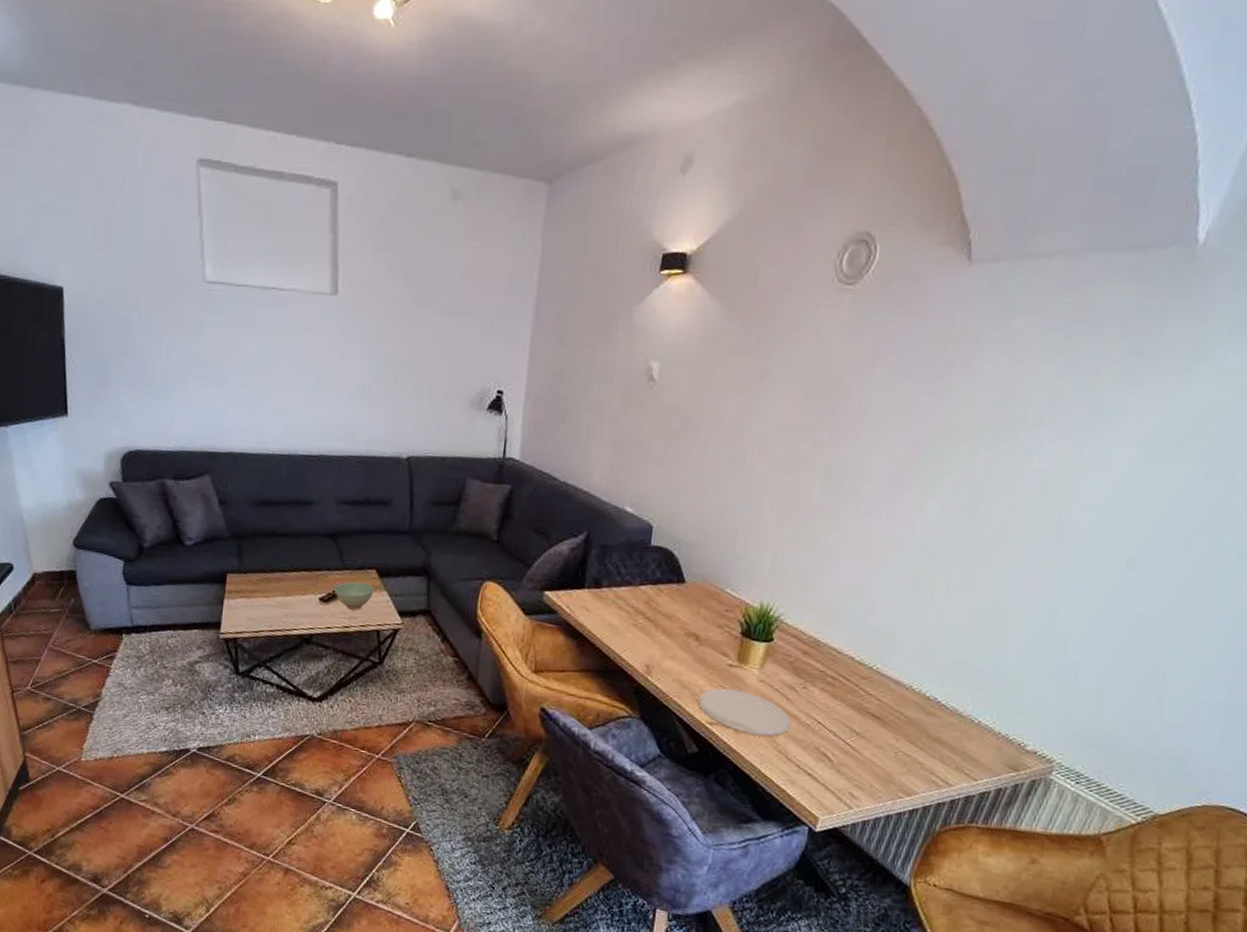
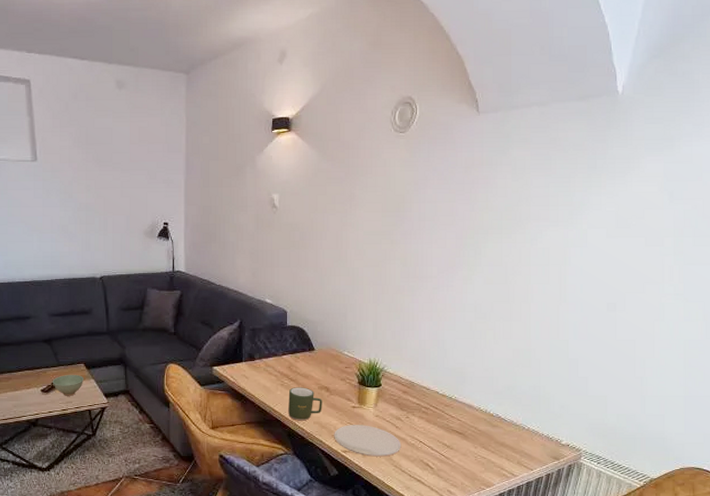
mug: none [639,629,688,676] -> present [288,387,322,421]

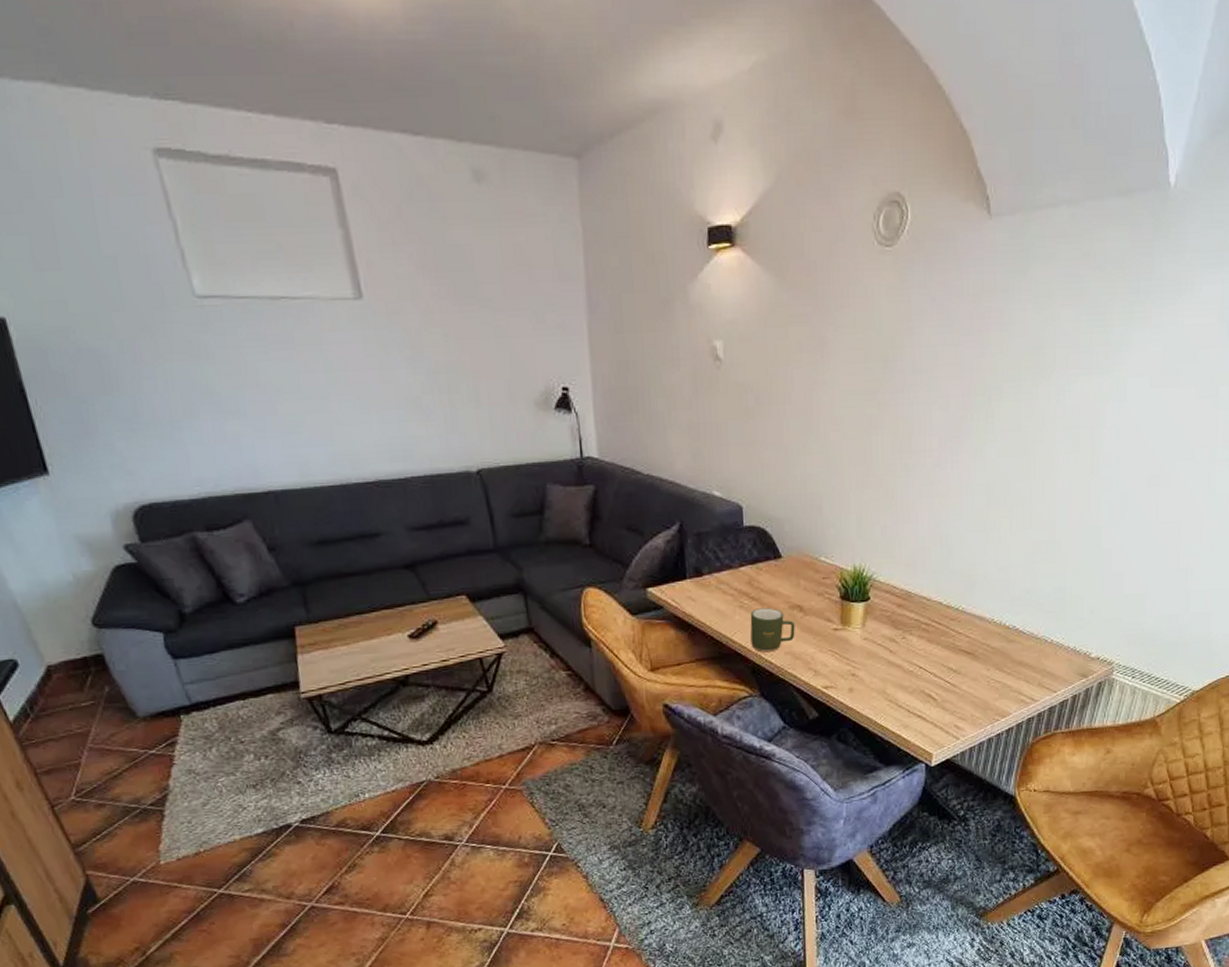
bowl: present [53,374,84,396] -> none [423,610,469,642]
plate: present [334,425,402,457] -> none [811,651,897,692]

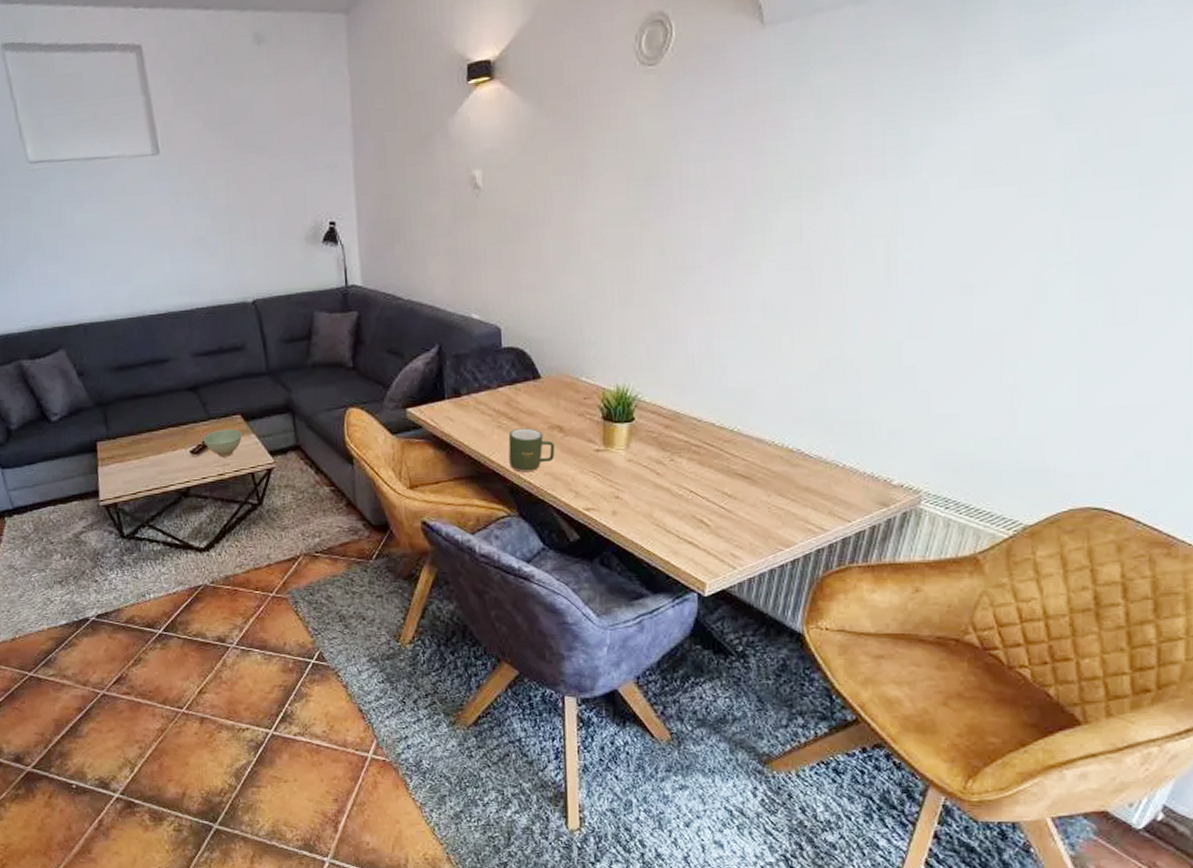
bowl: none [423,610,469,642] -> present [204,428,243,457]

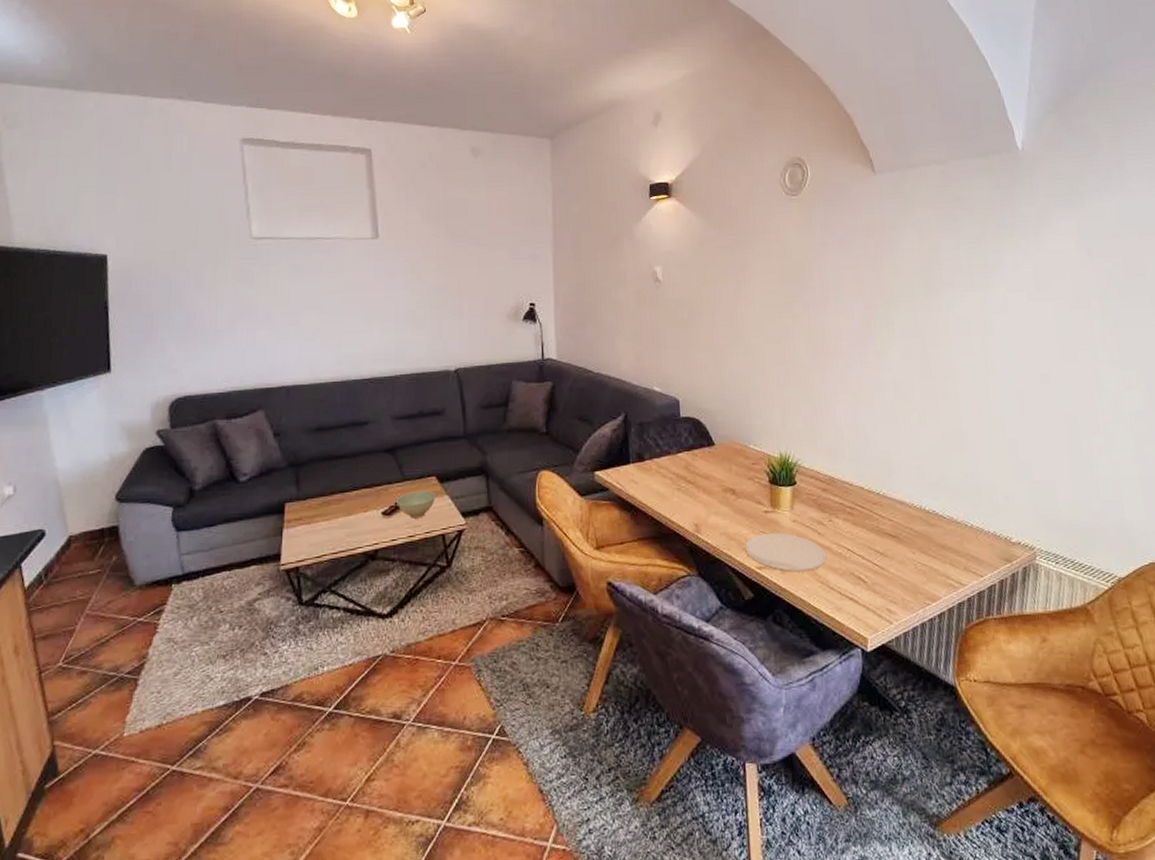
mug: present [508,428,555,473] -> none [687,490,729,533]
plate: none [572,473,665,515] -> present [745,533,827,573]

